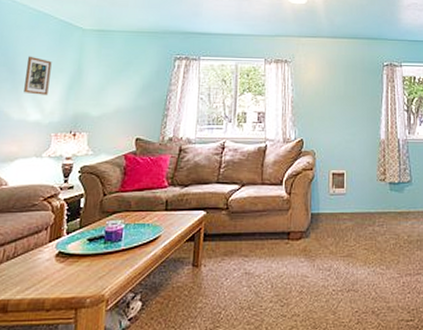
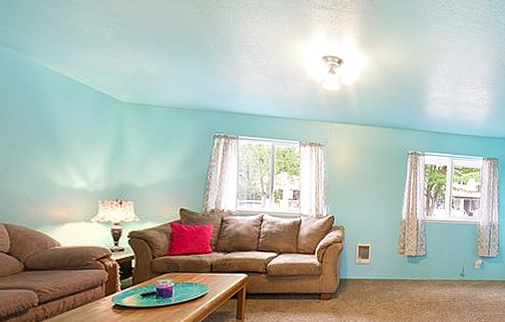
picture frame: present [24,56,52,95] -> none [66,125,92,164]

